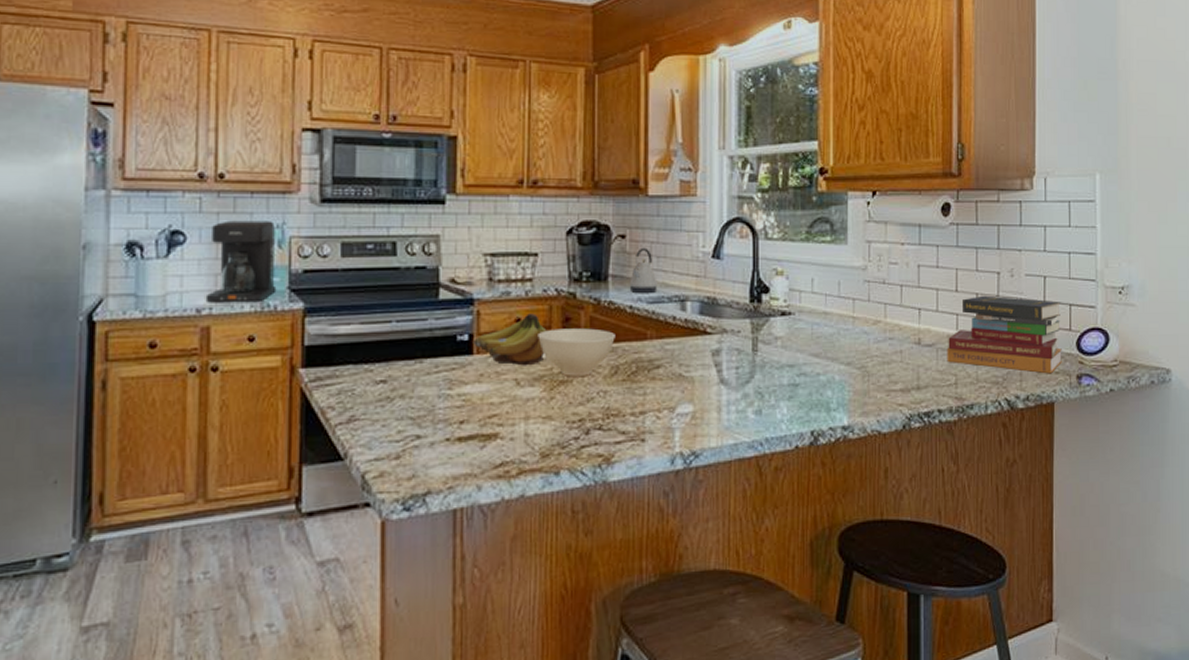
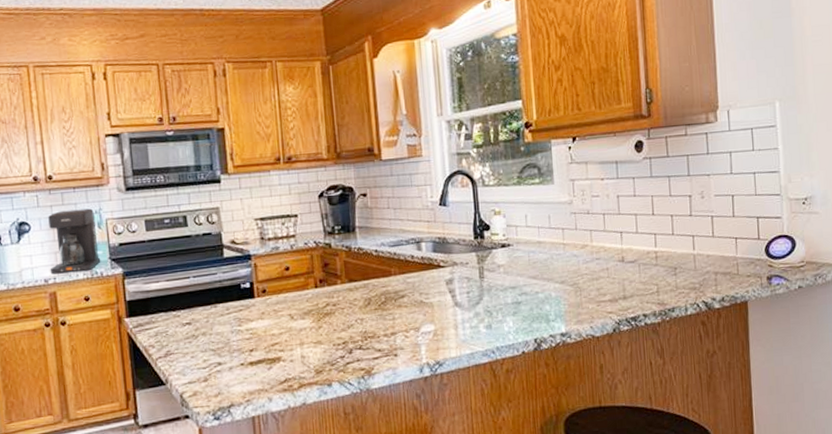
fruit: present [472,313,547,366] -> none [253,262,311,304]
bowl: present [538,328,615,378] -> none [304,270,366,310]
kettle: present [629,247,658,294] -> none [373,202,397,240]
books: present [947,295,1063,374] -> none [647,215,754,278]

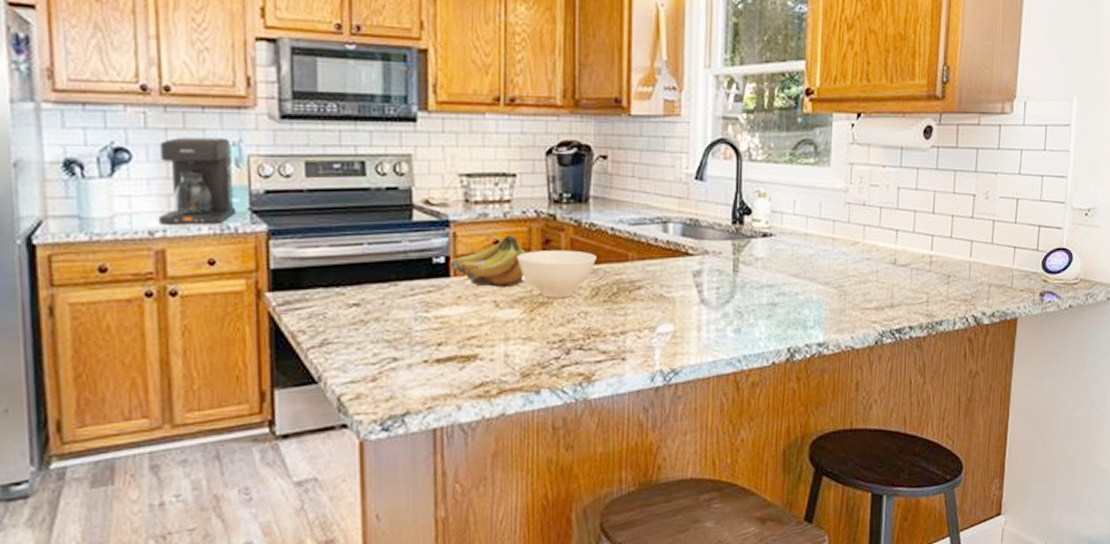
fruit: none [253,262,311,304] -> present [449,235,526,288]
bowl: none [304,270,366,310] -> present [517,250,596,299]

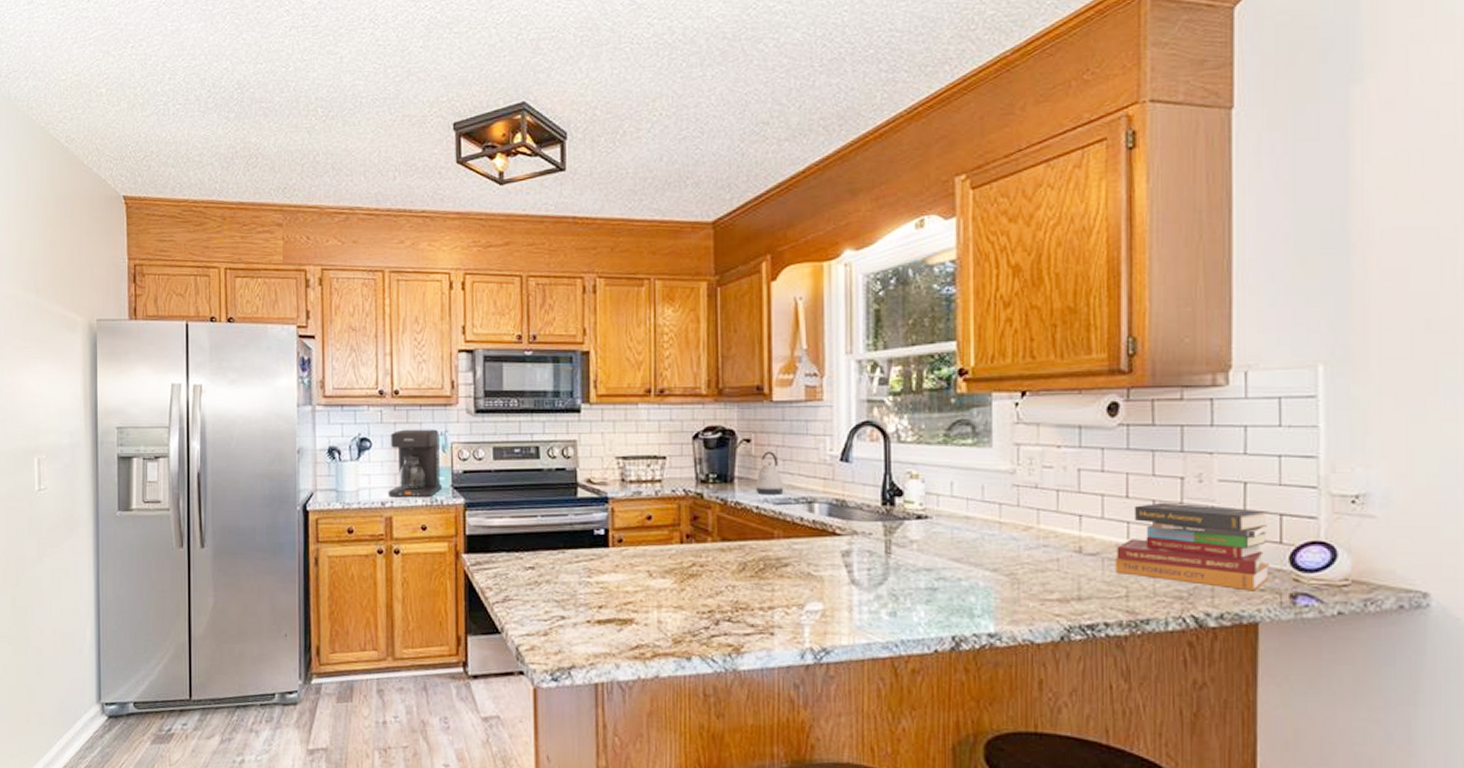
fruit: present [449,235,526,288] -> none [608,512,676,560]
bowl: present [517,250,596,299] -> none [668,526,742,572]
kettle: none [611,168,640,216] -> present [755,451,784,496]
books: none [920,217,1030,292] -> present [1115,502,1271,591]

